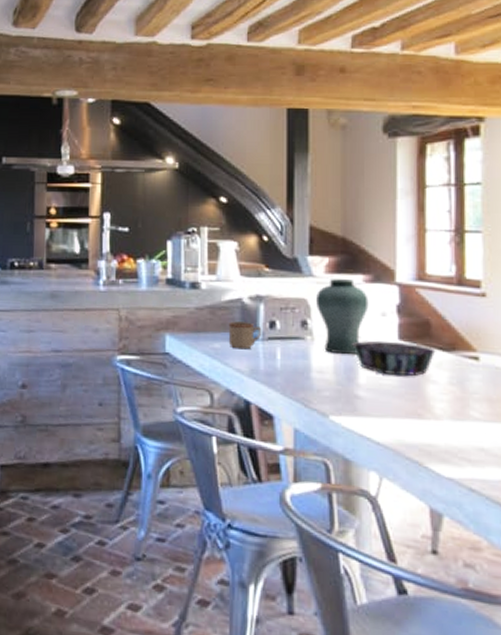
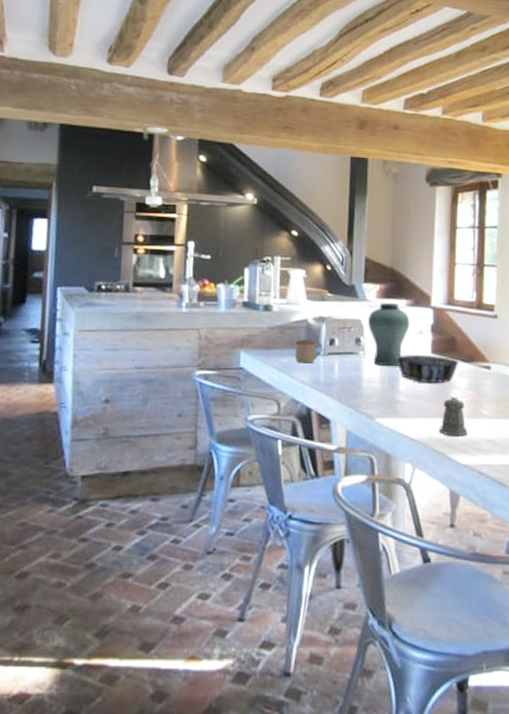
pepper shaker: none [412,393,451,443] -> present [439,397,468,437]

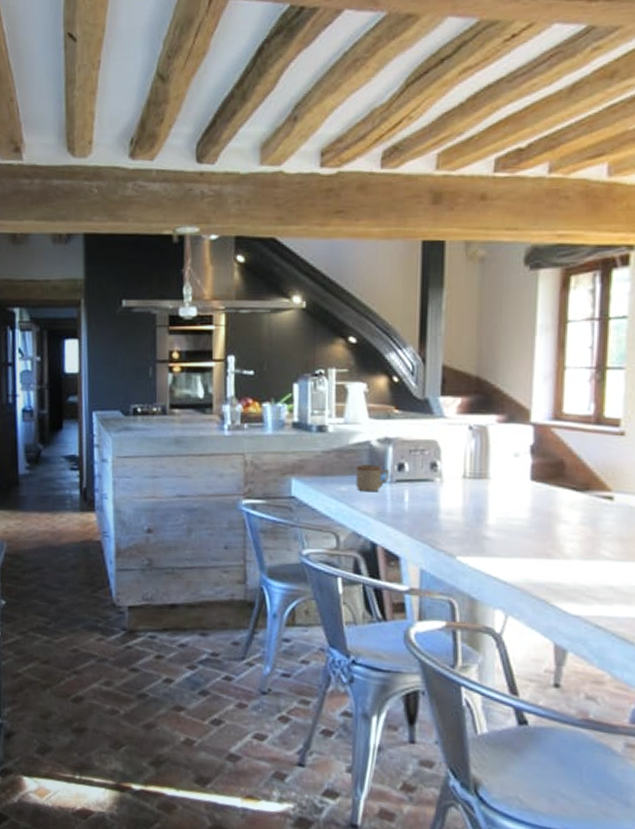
vase: present [368,302,410,367] -> none [447,418,502,497]
decorative bowl: present [395,354,459,384] -> none [482,481,569,517]
pepper shaker: present [439,397,468,437] -> none [540,533,580,582]

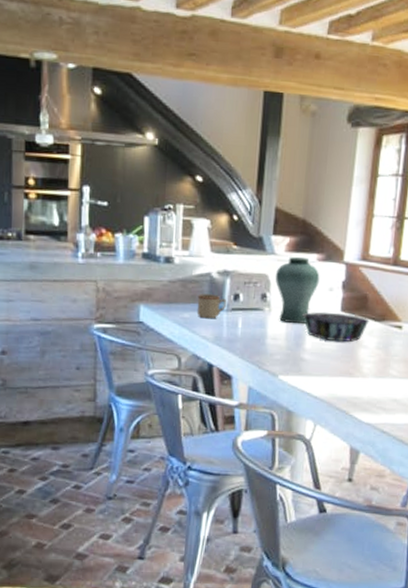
vase: none [447,418,502,497] -> present [275,256,320,324]
decorative bowl: none [482,481,569,517] -> present [302,312,370,342]

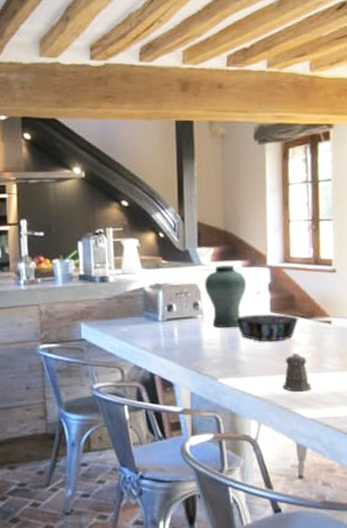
mug: present [196,293,227,319] -> none [133,307,162,331]
pepper shaker: none [343,356,373,396] -> present [282,353,311,392]

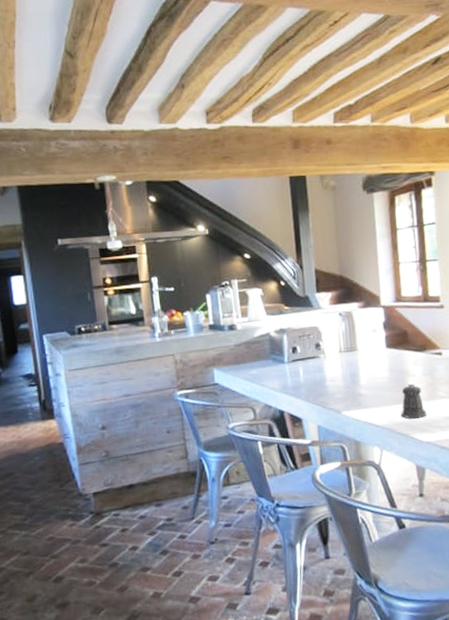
vase: present [205,264,247,328] -> none [325,307,363,365]
decorative bowl: present [234,314,299,342] -> none [354,349,413,375]

